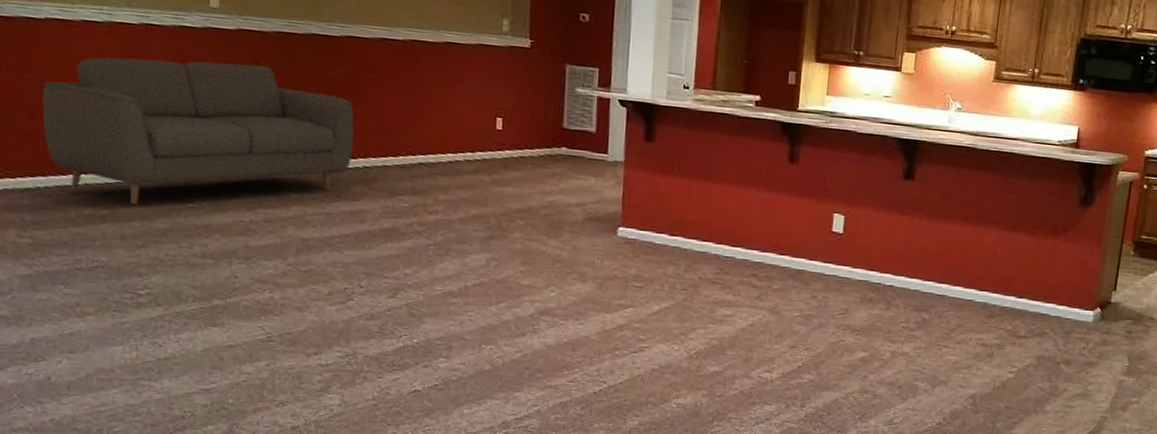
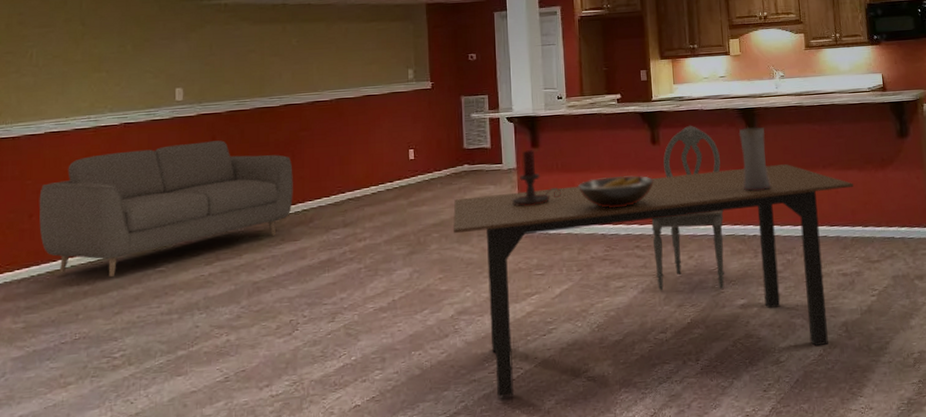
dining table: none [542,185,1016,415] -> present [453,164,853,398]
candle holder: none [613,143,674,209] -> present [511,150,561,206]
fruit bowl: none [694,190,786,228] -> present [577,175,655,208]
dining chair: none [770,147,867,337] -> present [651,125,725,291]
vase: none [887,162,925,238] -> present [738,126,771,191]

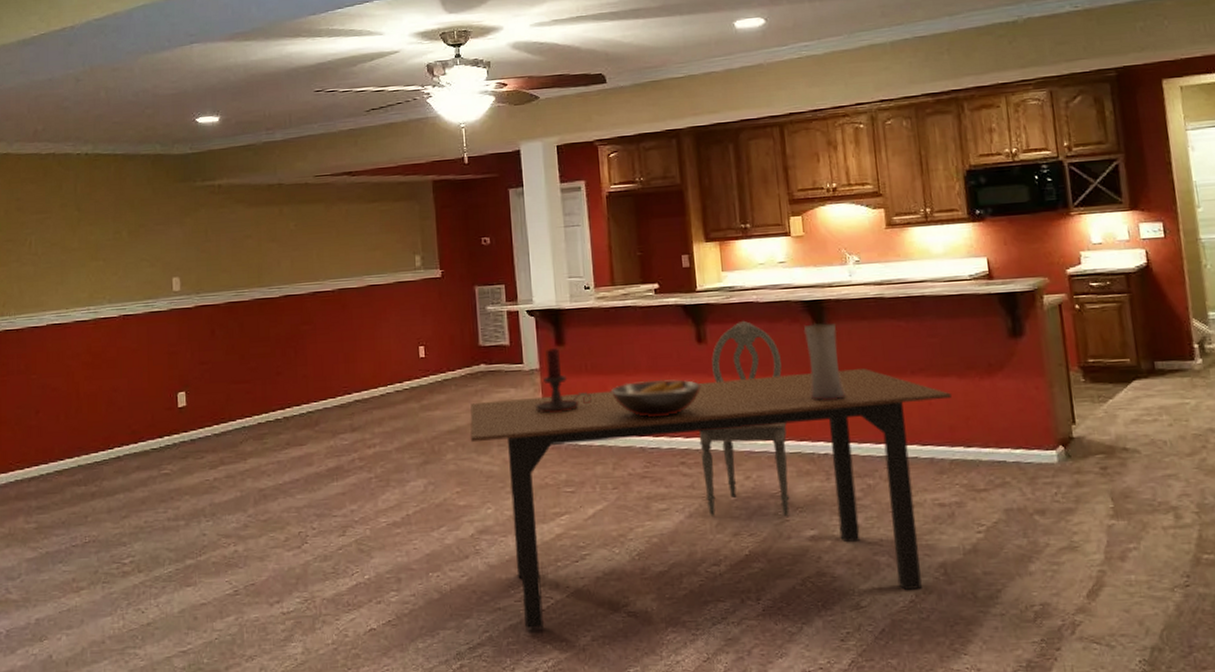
sofa: present [39,140,293,278] -> none [44,334,297,479]

